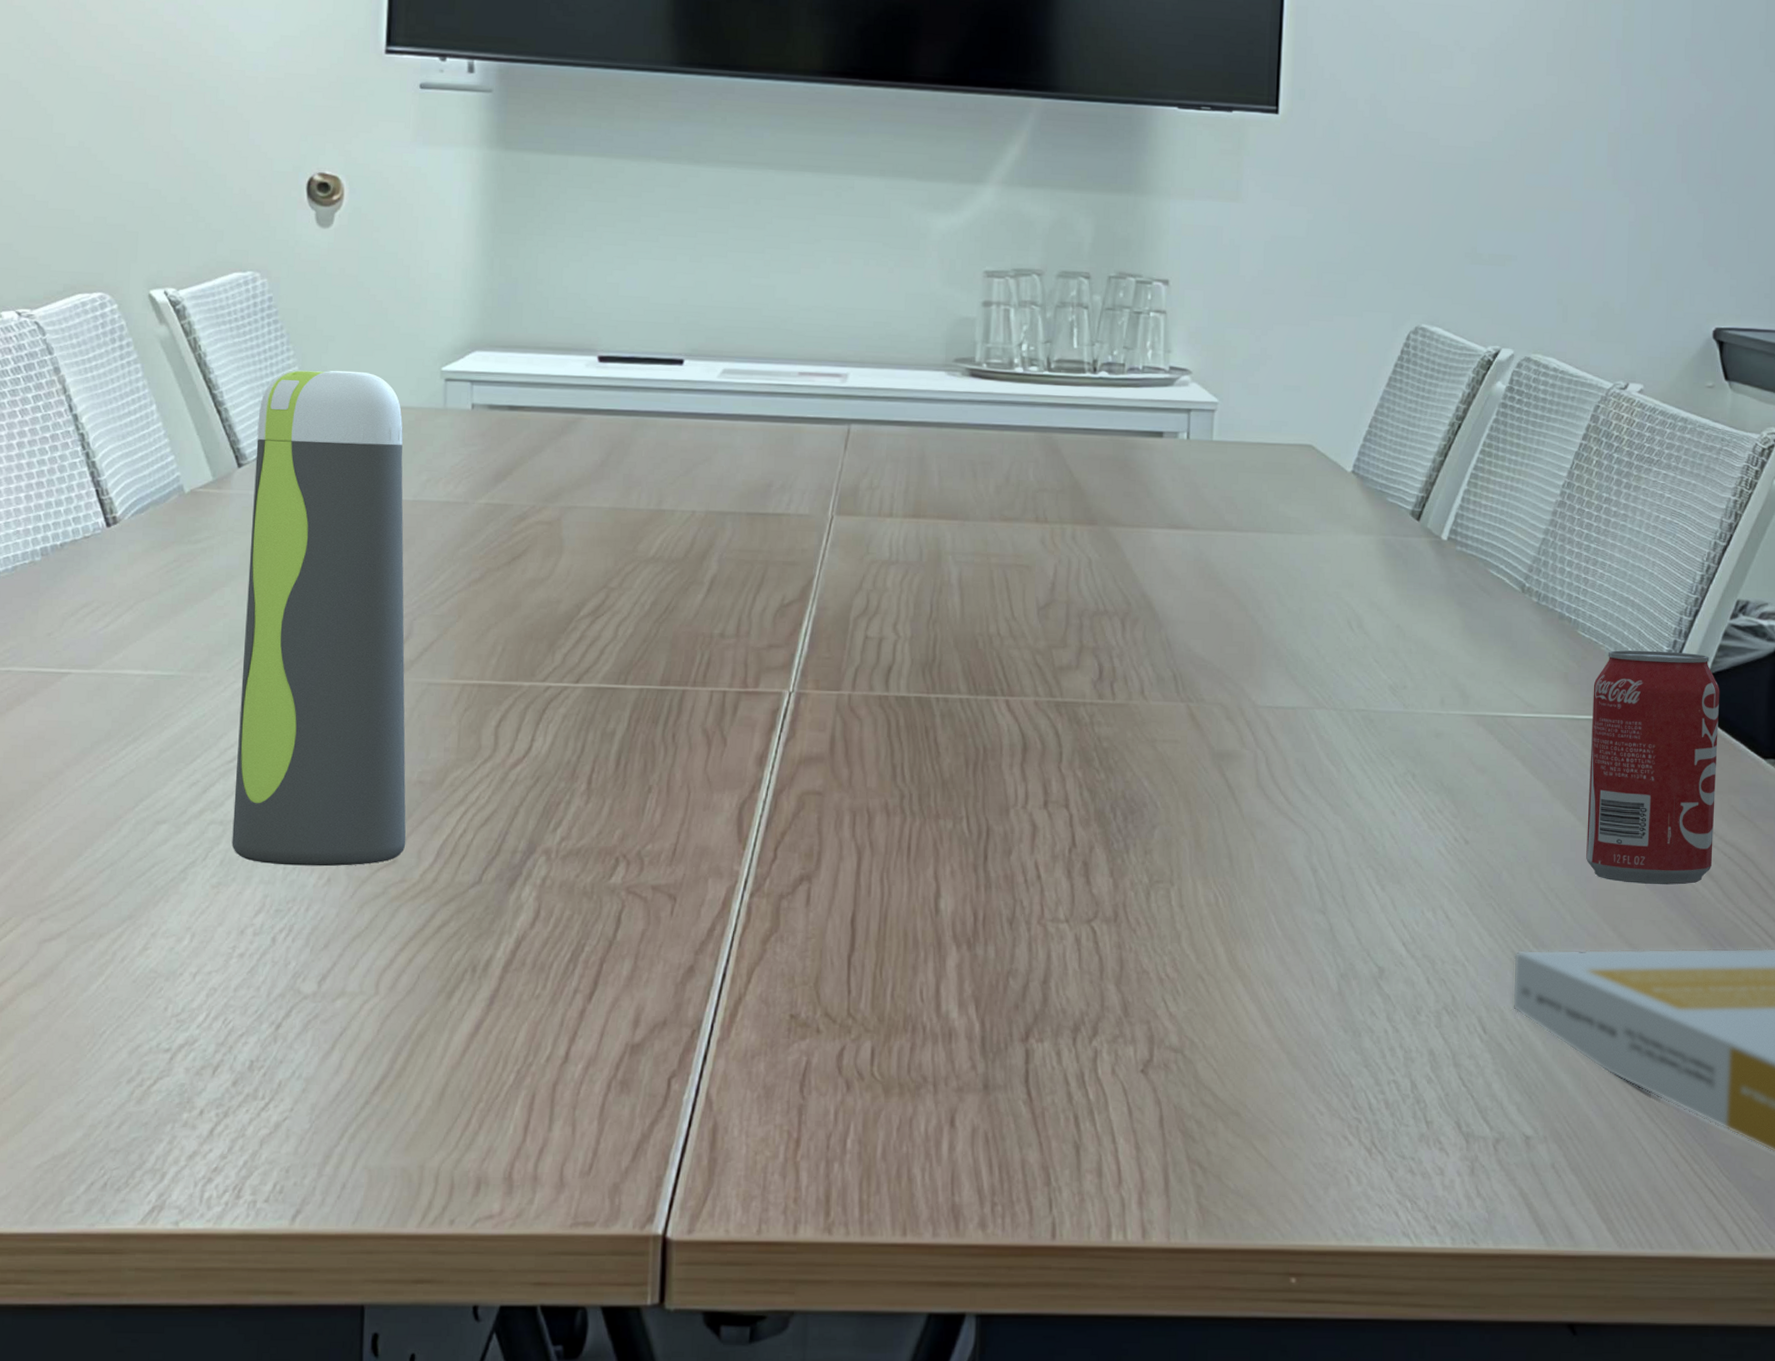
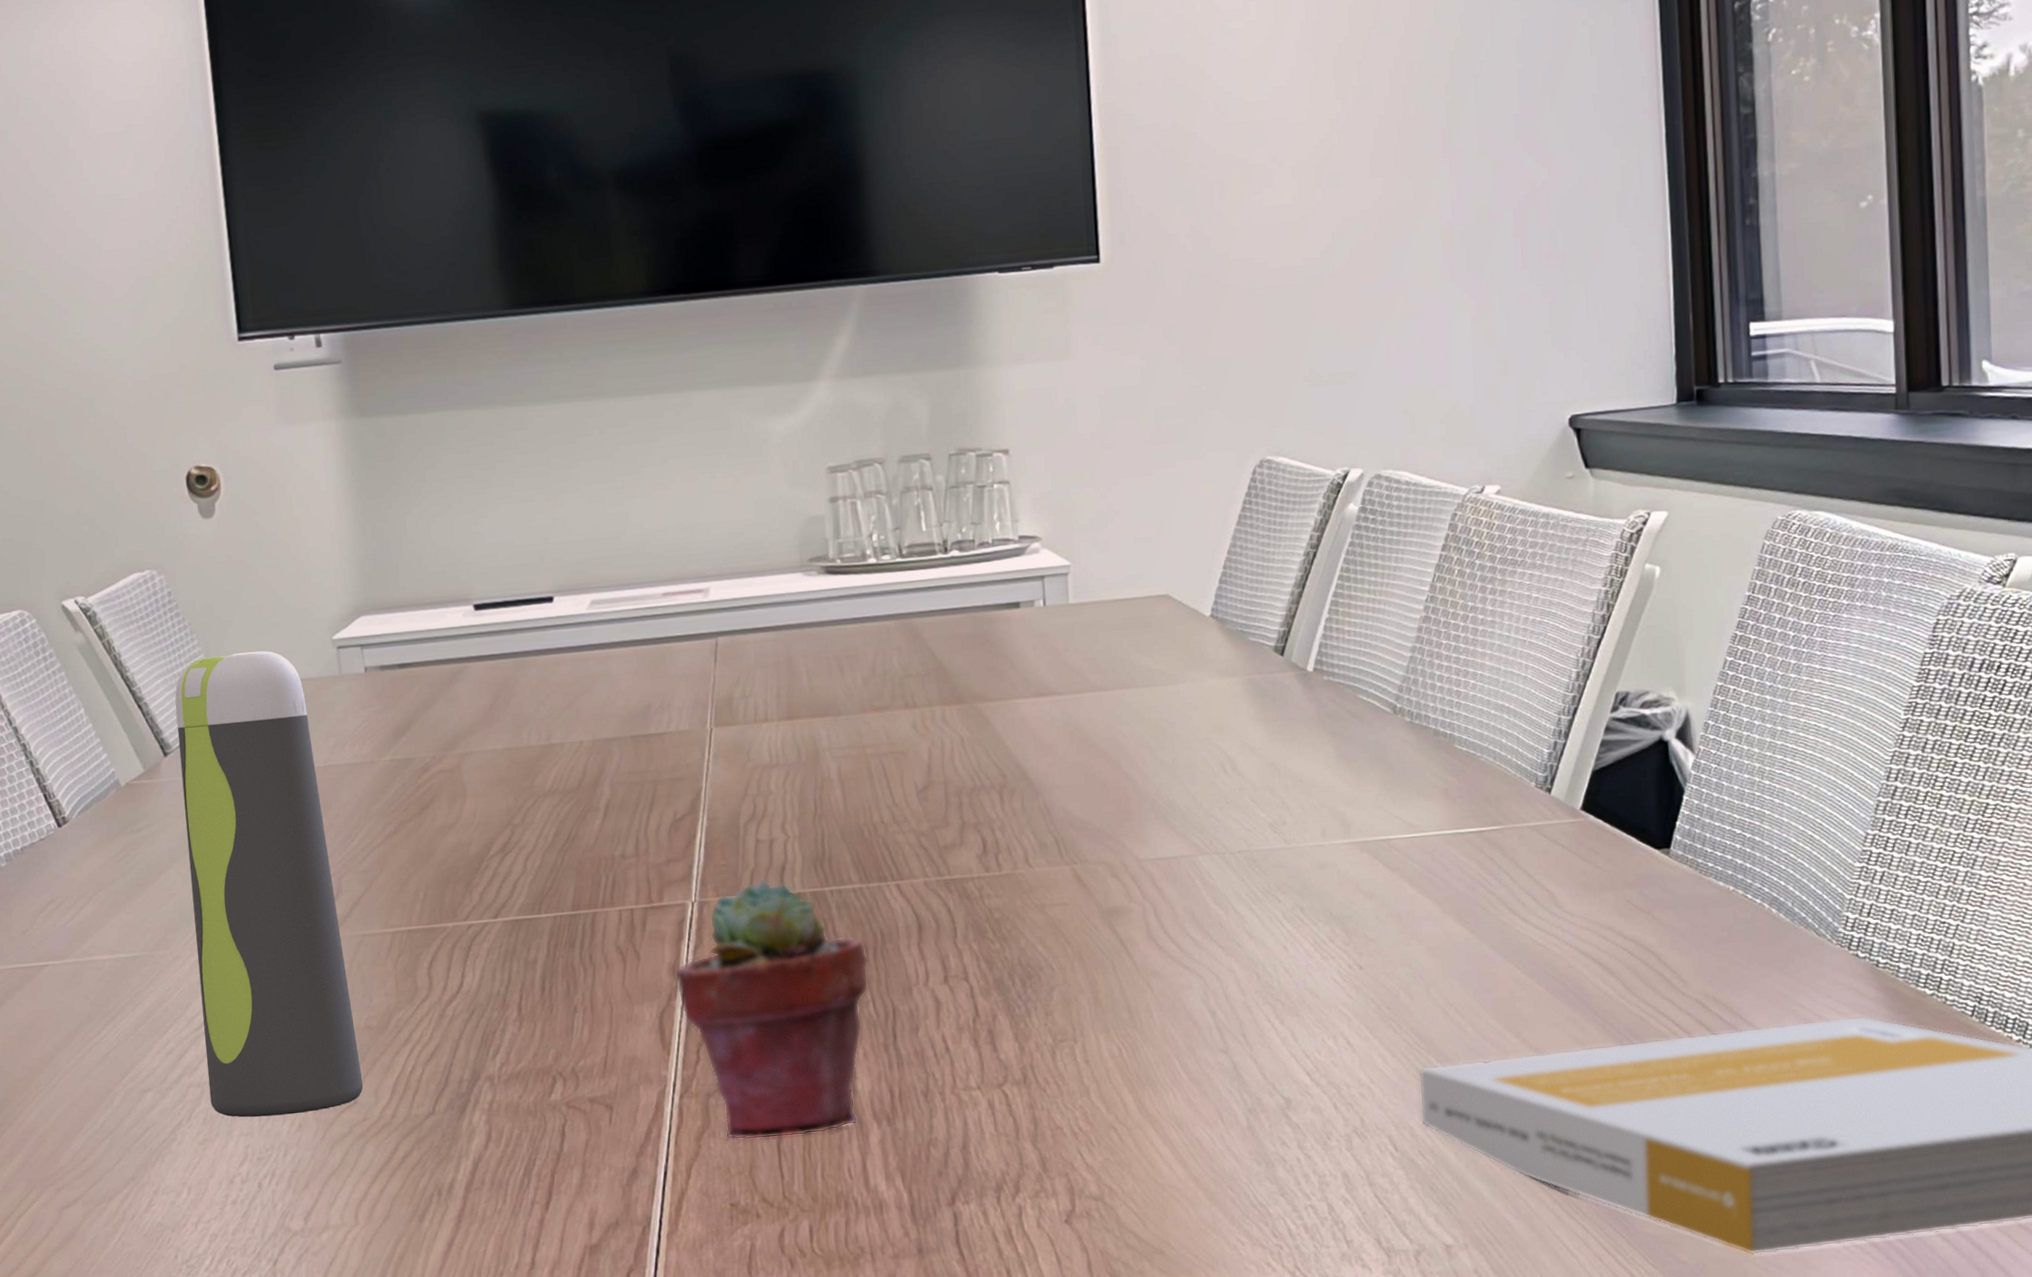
potted succulent: none [761,677,968,951] -> present [674,878,869,1140]
beverage can: present [1586,650,1720,885] -> none [1475,752,1612,989]

